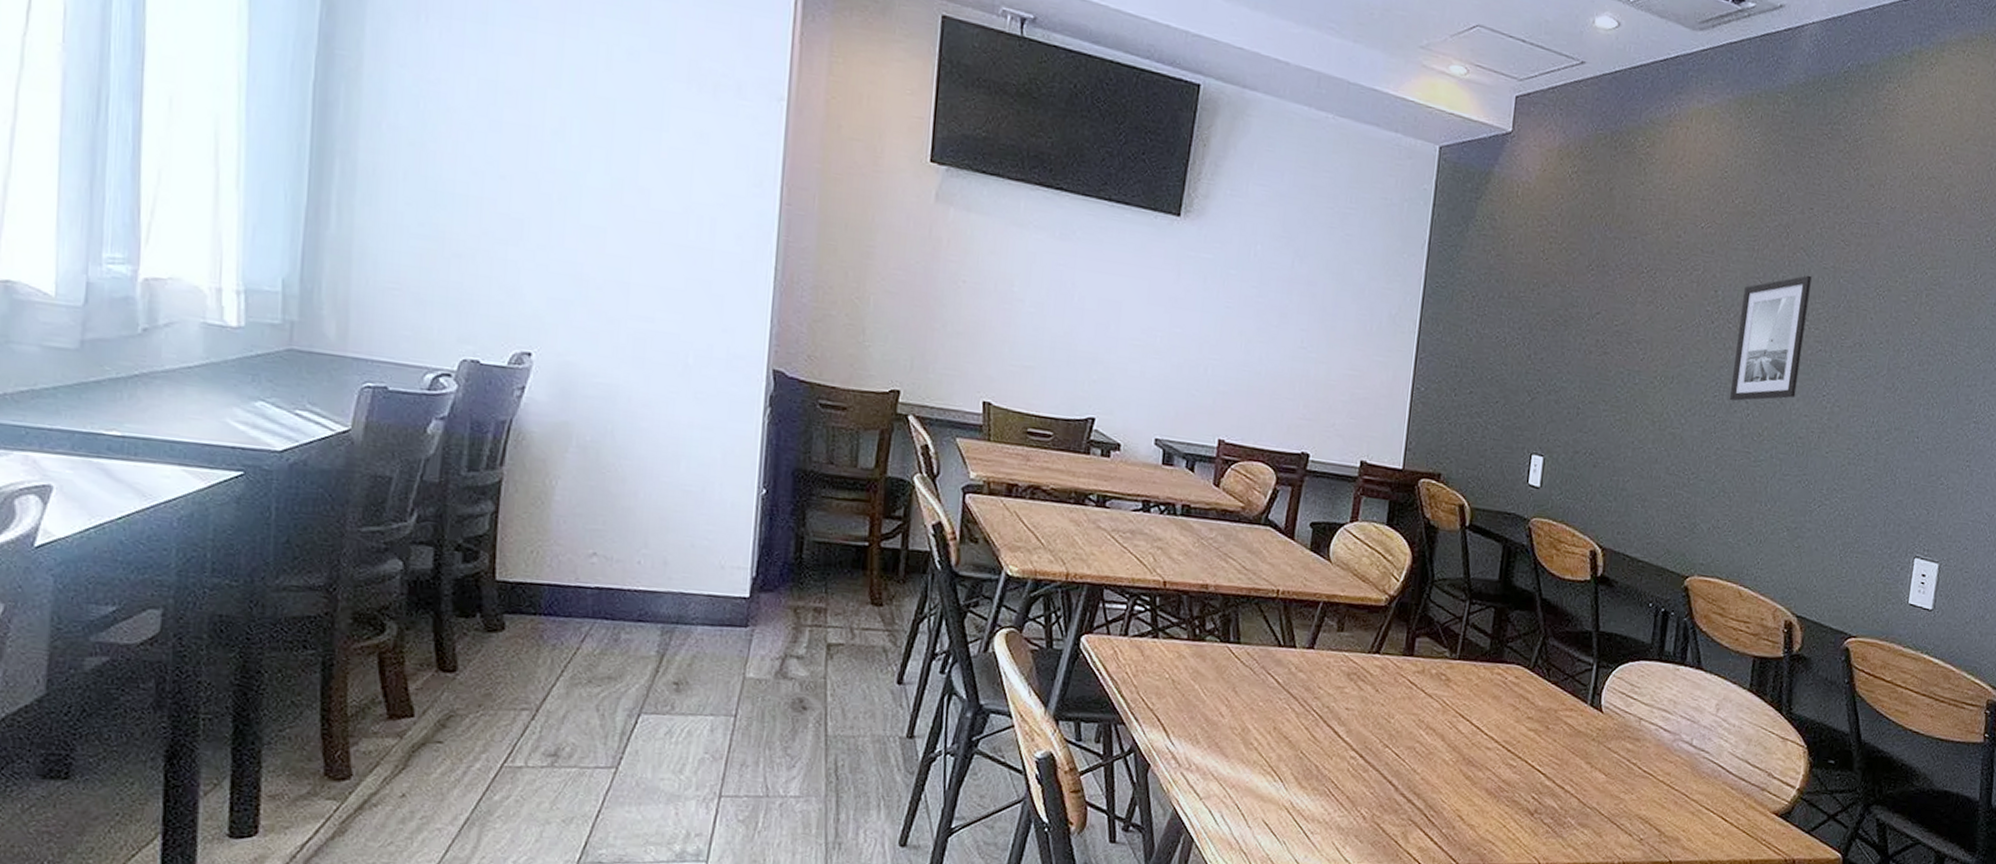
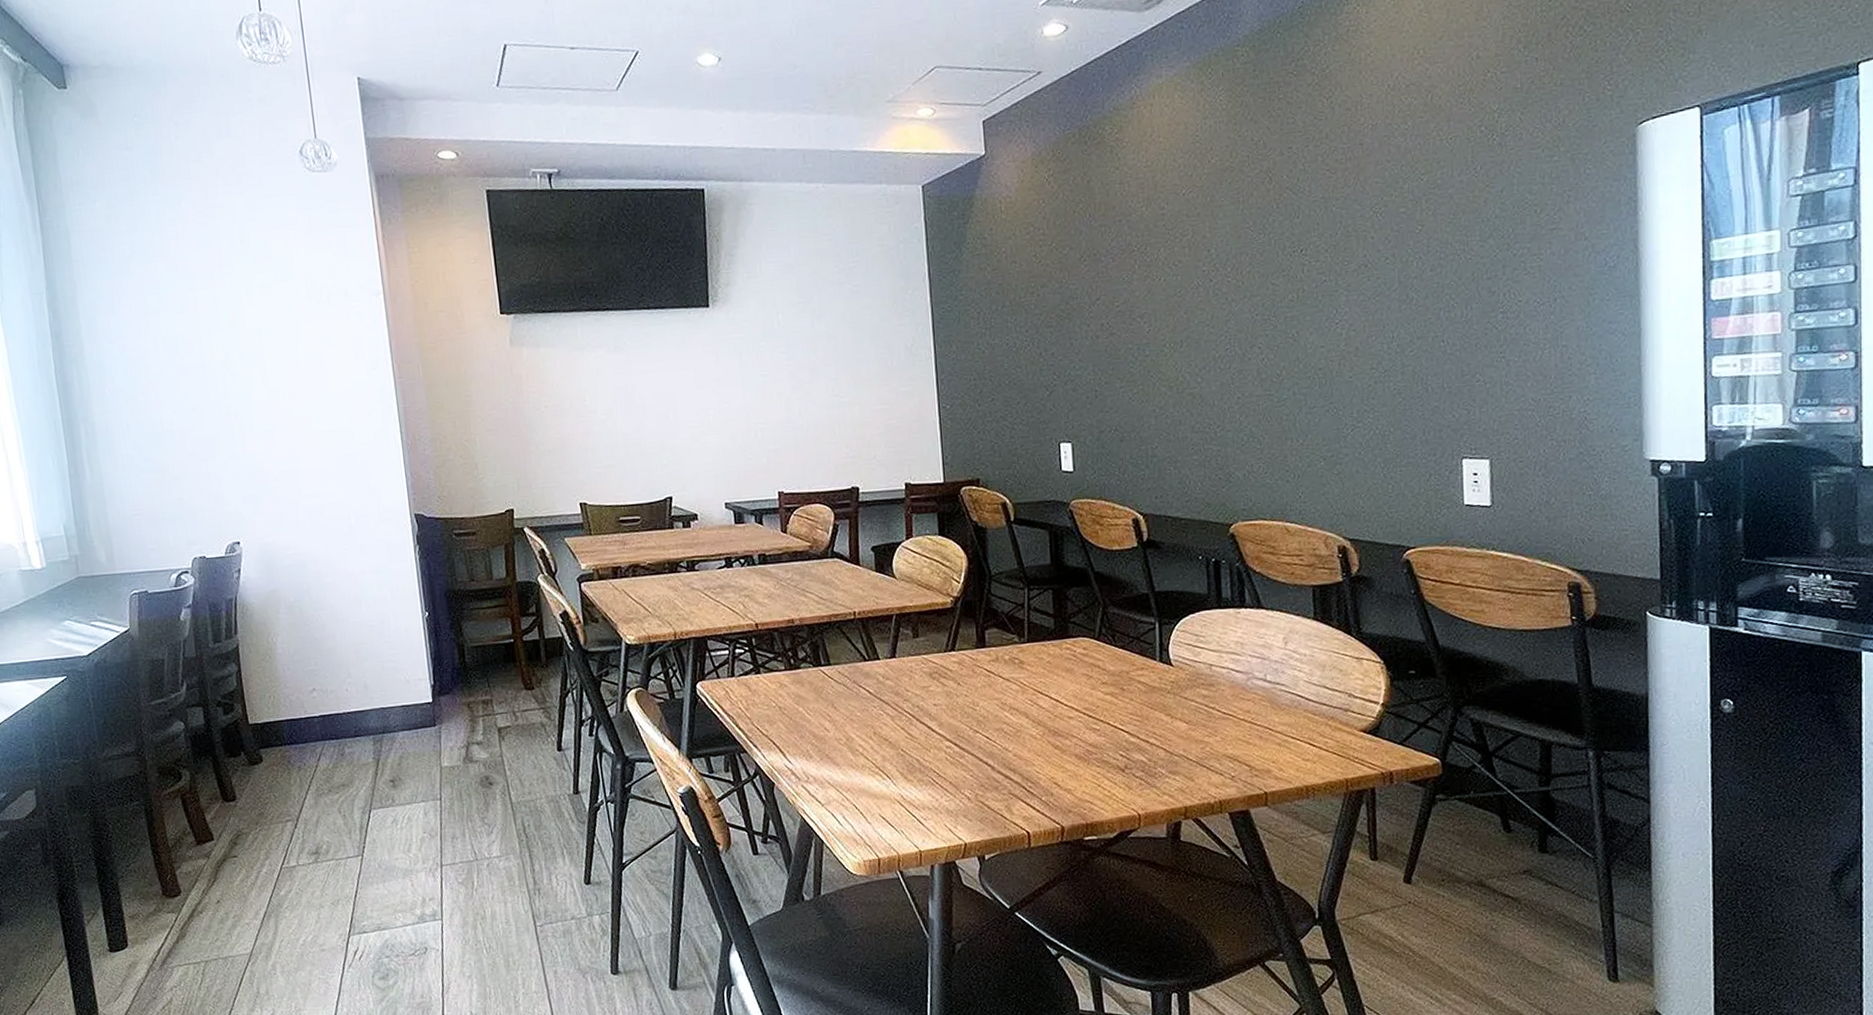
wall art: present [1730,275,1812,401] -> none [1237,212,1308,350]

